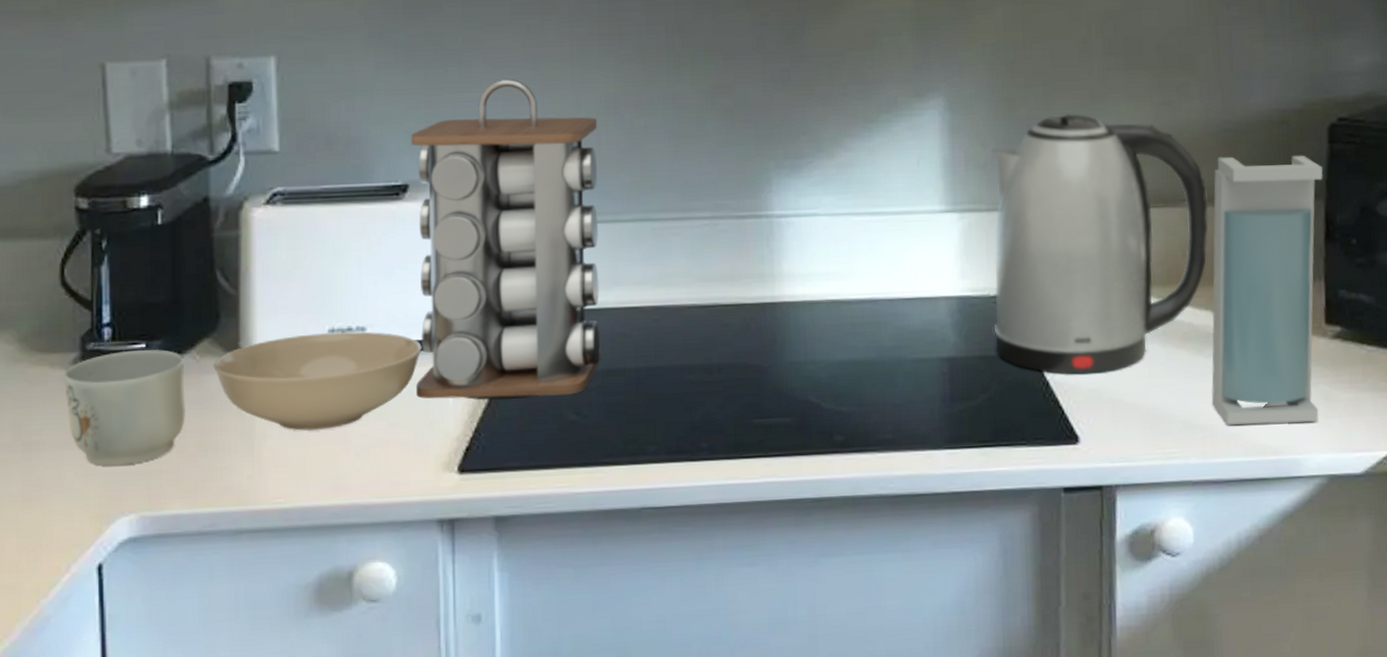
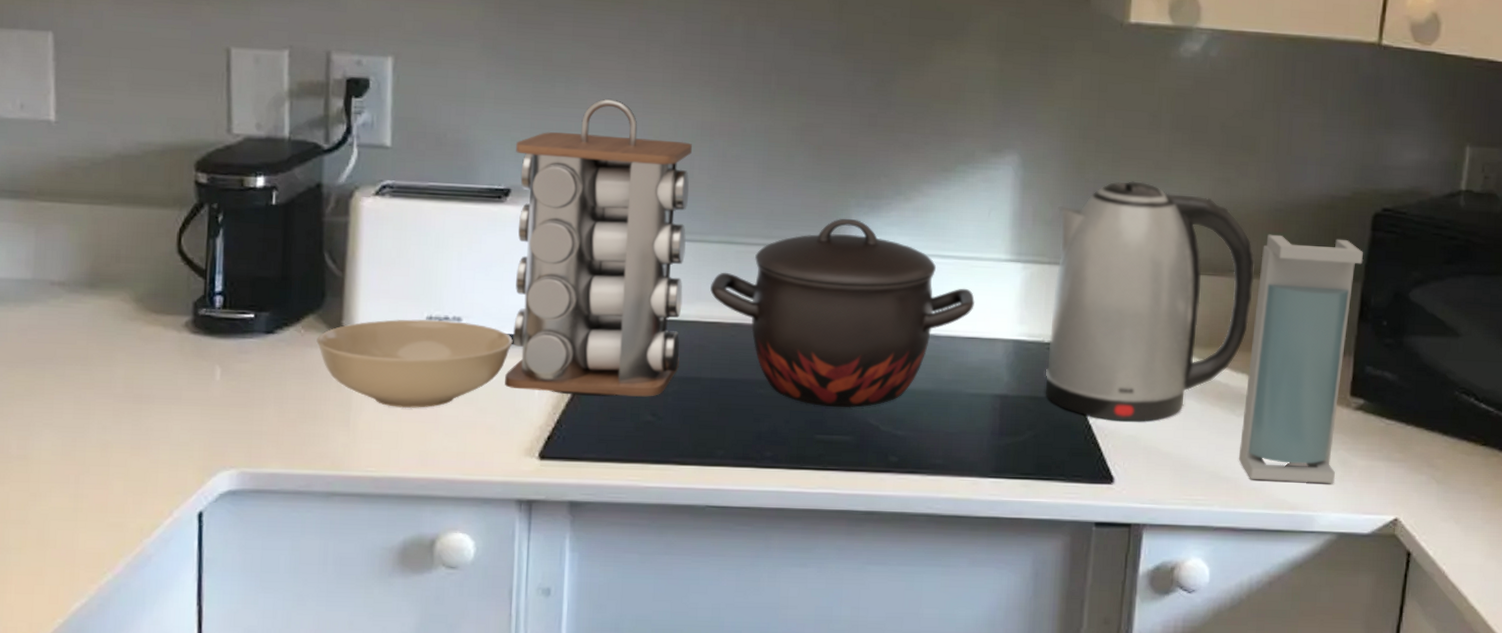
mug: present [64,349,185,466] -> none [176,319,289,424]
cooking pot: none [628,182,912,388] -> present [710,218,976,408]

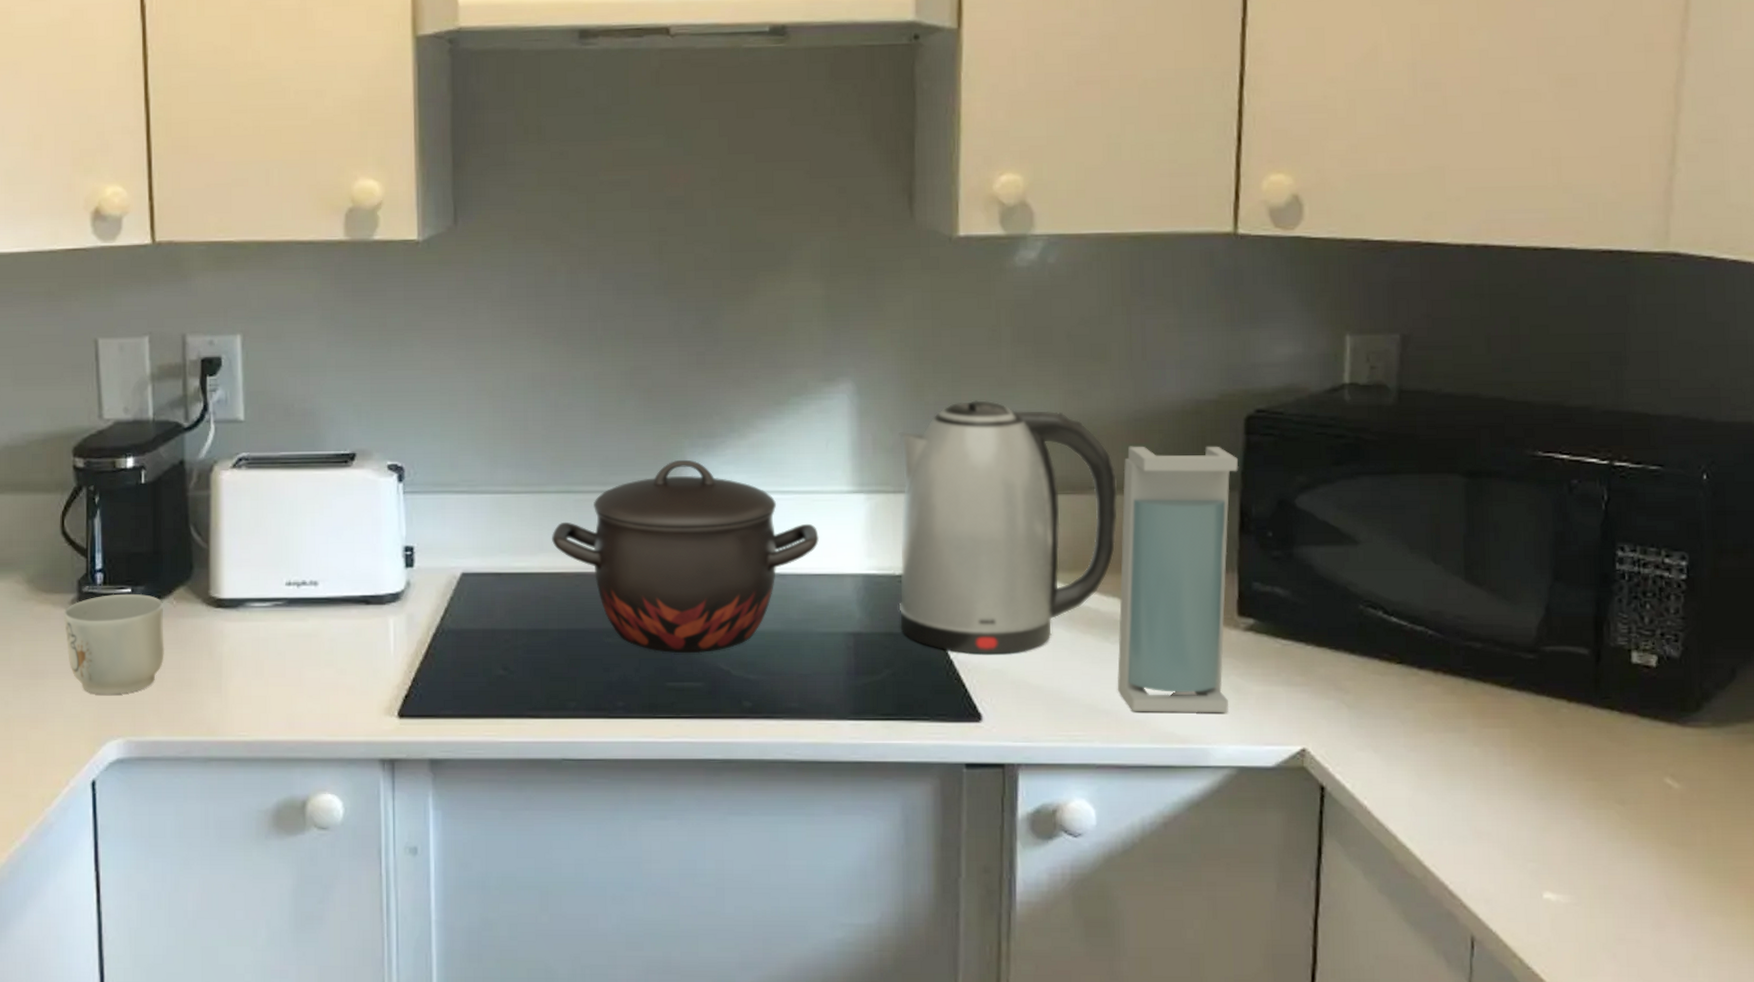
mug: none [176,319,289,424] -> present [64,593,164,695]
bowl: present [316,319,513,409] -> none [188,584,367,673]
spice rack: present [505,98,692,397] -> none [357,358,526,653]

